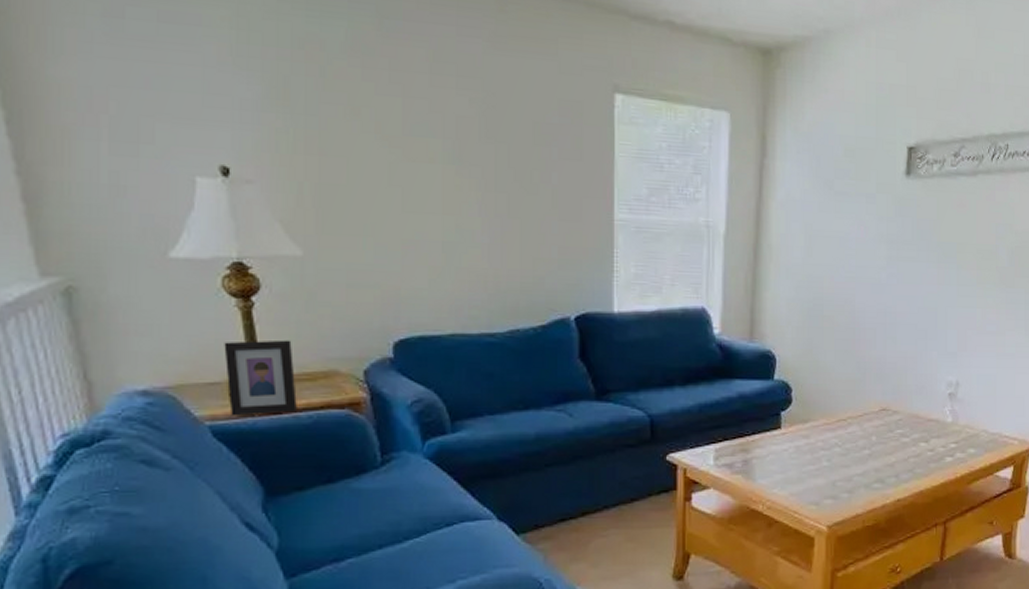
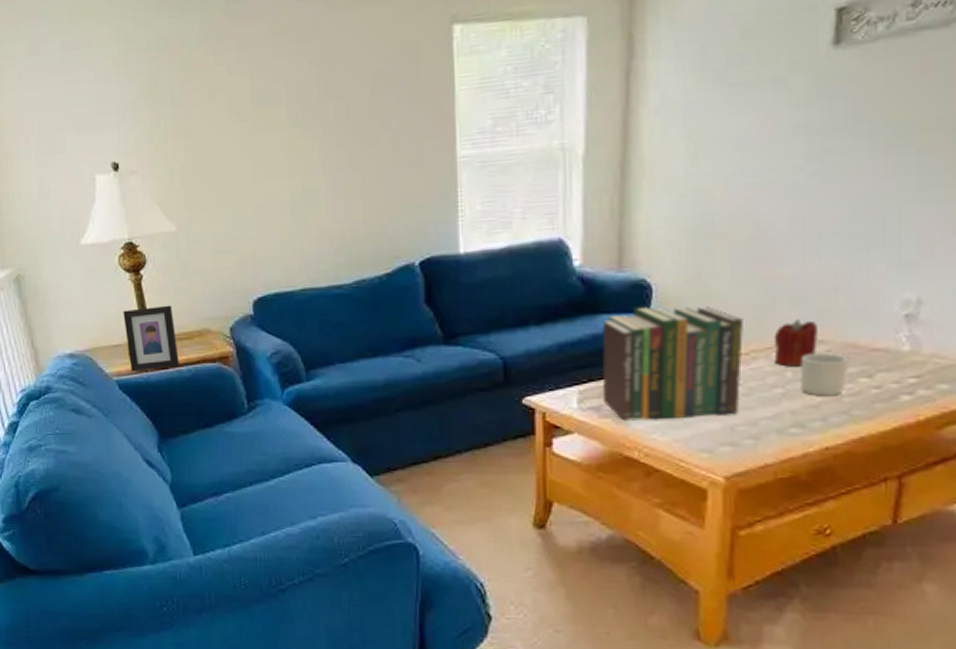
books: none [734,374,842,477] -> present [601,306,743,421]
candle: none [863,393,893,432] -> present [773,319,818,367]
mug: none [882,422,914,457] -> present [800,353,849,396]

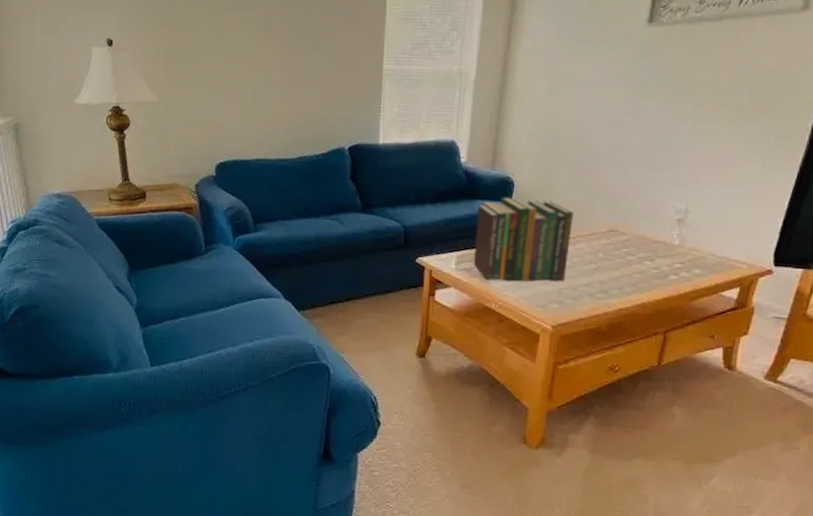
picture frame: present [123,305,179,372] -> none [106,161,151,214]
candle: present [773,319,818,367] -> none [591,216,622,250]
mug: present [800,353,849,396] -> none [607,241,640,273]

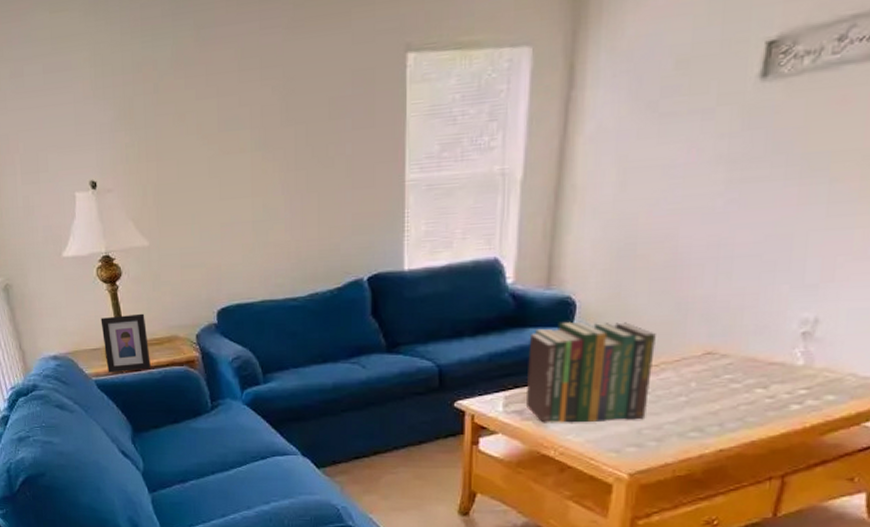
picture frame: none [106,161,151,214] -> present [100,313,151,373]

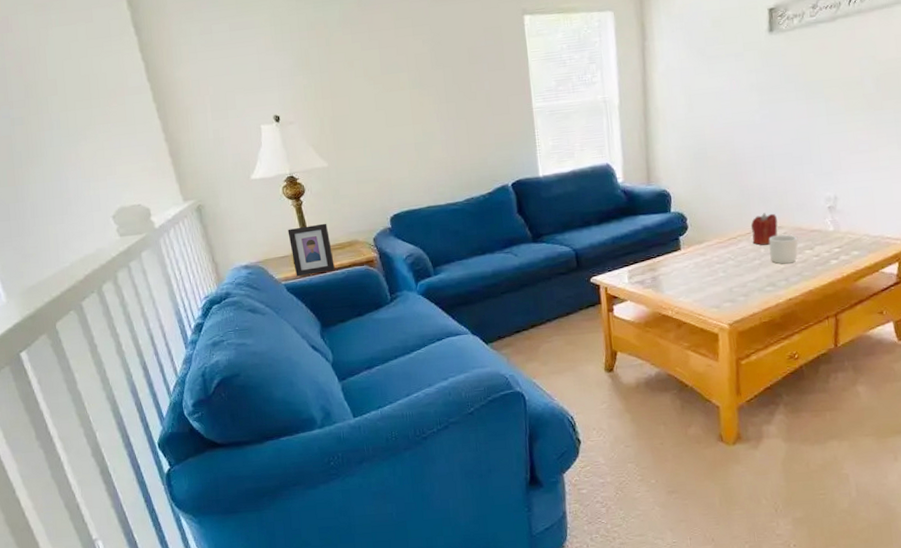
books: present [525,321,656,423] -> none [641,207,734,290]
candle: none [680,335,723,378] -> present [750,213,778,246]
mug: none [703,366,748,404] -> present [768,235,798,264]

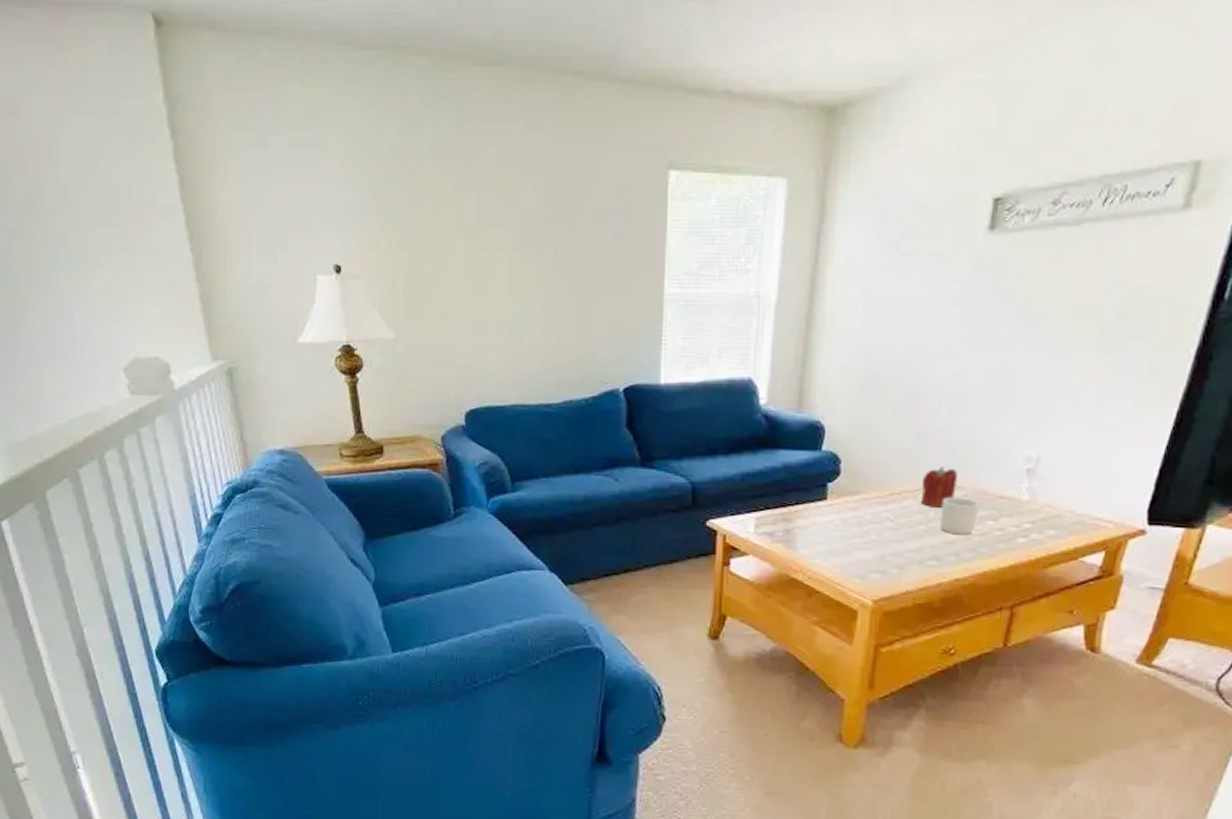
picture frame: present [287,223,335,277] -> none [336,409,390,472]

